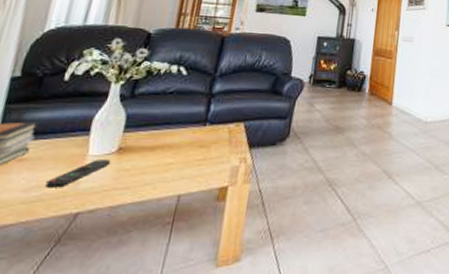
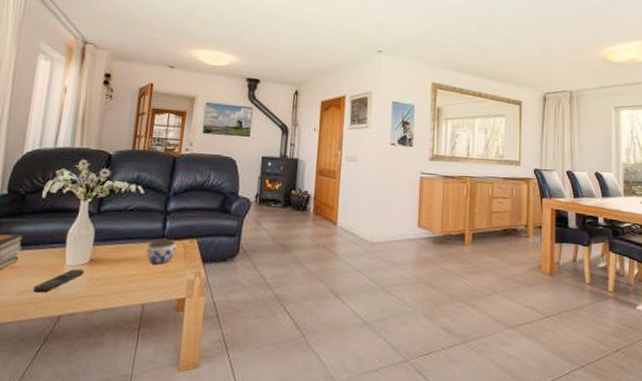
jar: none [185,123,221,151] -> present [146,239,177,265]

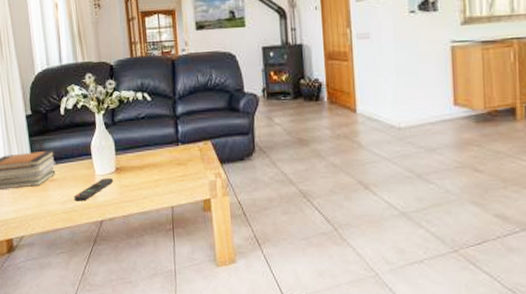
jar: present [146,239,177,265] -> none [164,143,192,168]

